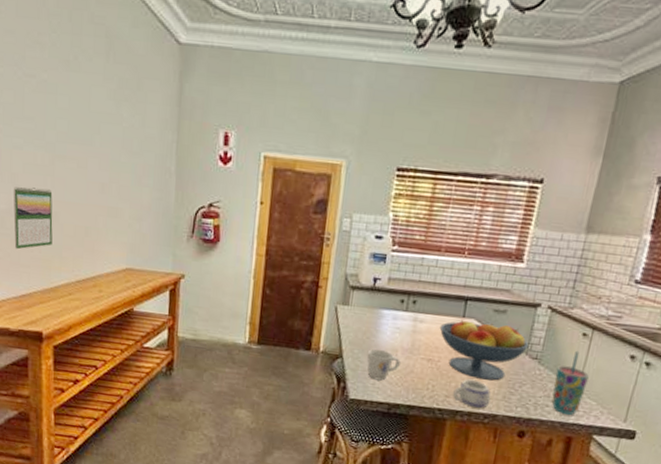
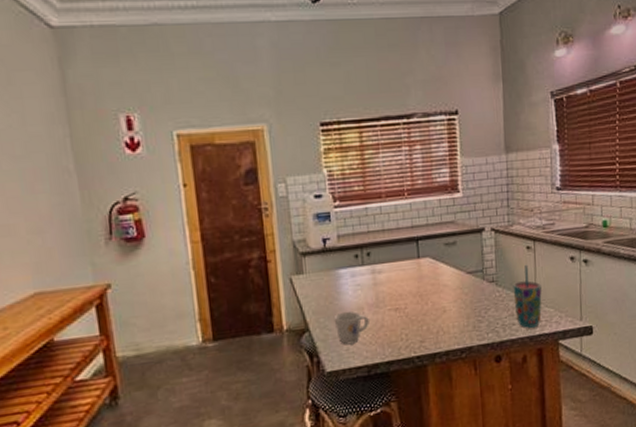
fruit bowl: present [439,320,529,381] -> none [398,256,484,316]
mug: present [453,379,491,408] -> none [427,317,463,346]

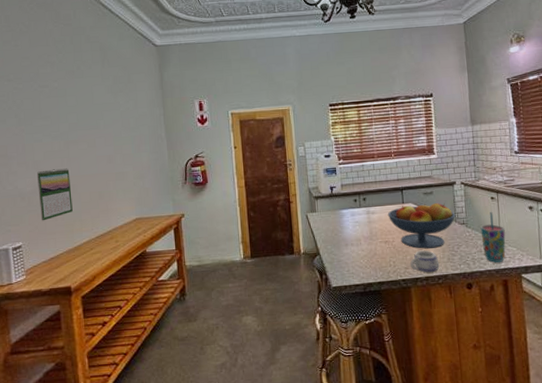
mug: present [333,311,369,345] -> none [338,241,365,267]
fruit bowl: none [398,256,484,316] -> present [387,203,456,249]
mug: none [427,317,463,346] -> present [410,250,440,273]

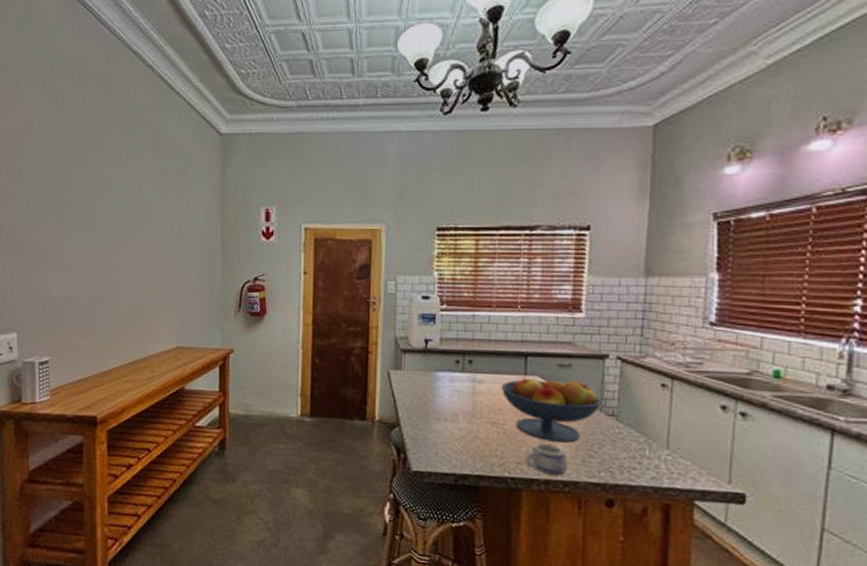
calendar: present [36,168,73,221] -> none [71,276,107,336]
cup: present [480,211,506,262] -> none [638,404,677,478]

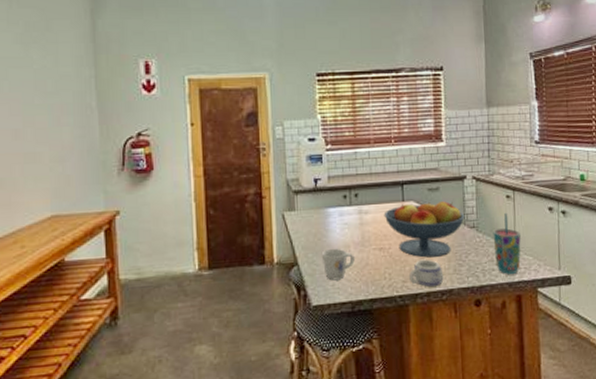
mug: none [426,414,463,449] -> present [321,248,355,281]
cup: none [638,404,677,478] -> present [493,212,521,274]

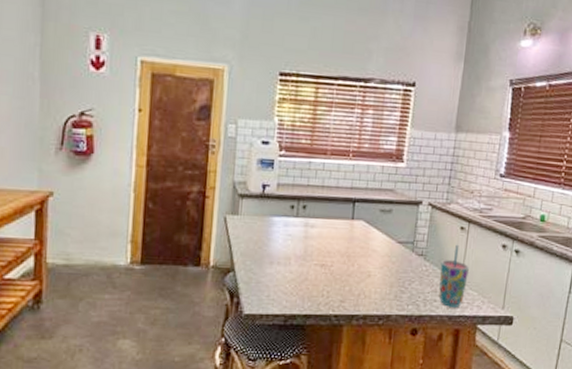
mug: present [321,248,355,281] -> none [260,258,294,292]
fruit bowl: present [384,201,465,258] -> none [330,222,415,281]
mug: present [409,259,444,287] -> none [348,281,383,310]

